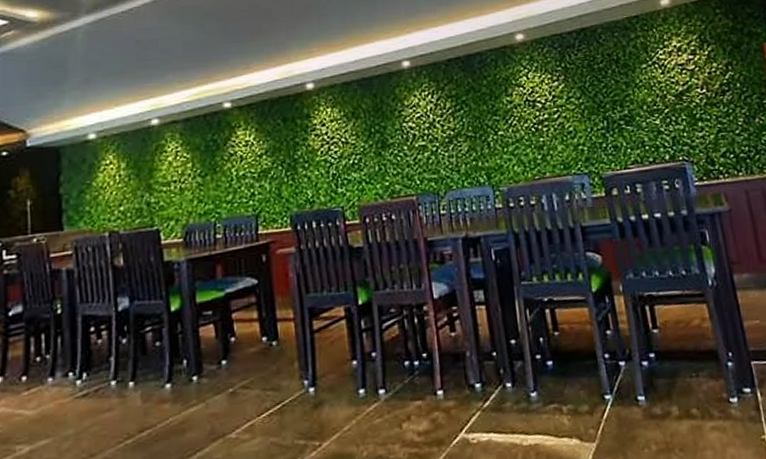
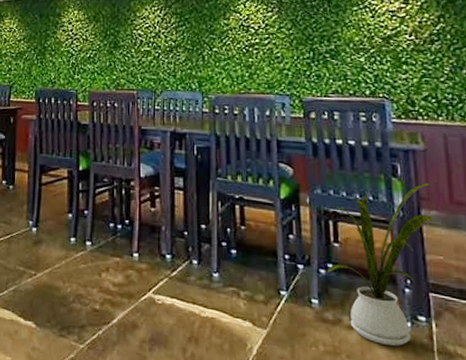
house plant: none [646,243,746,428] -> present [326,182,434,346]

